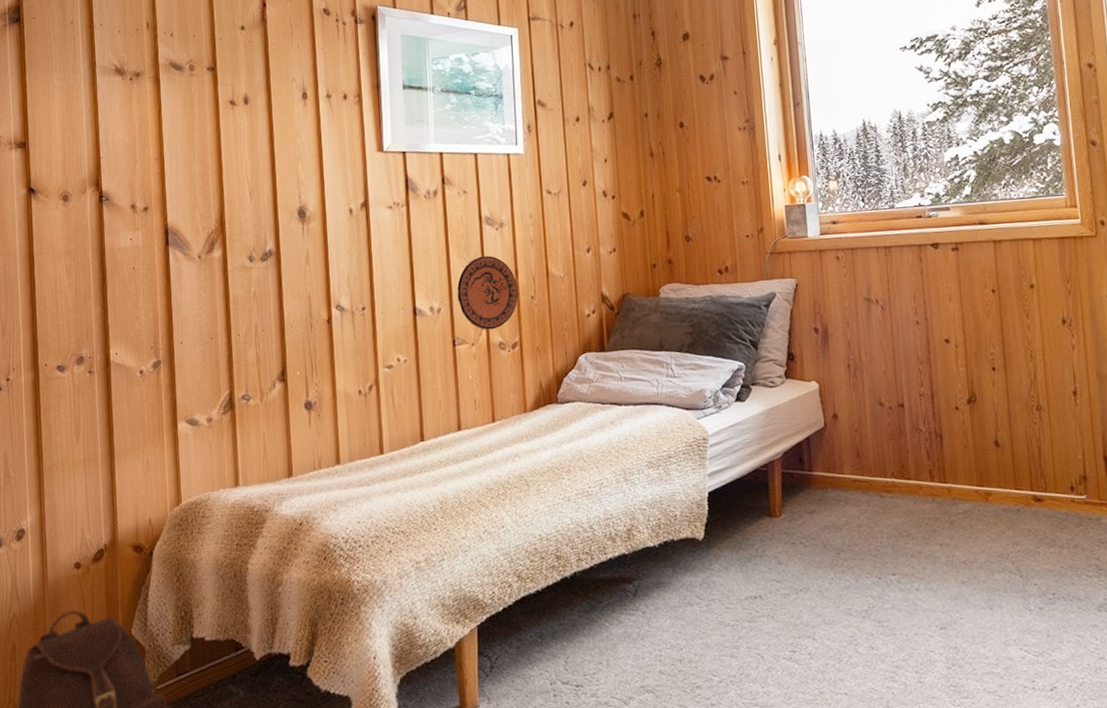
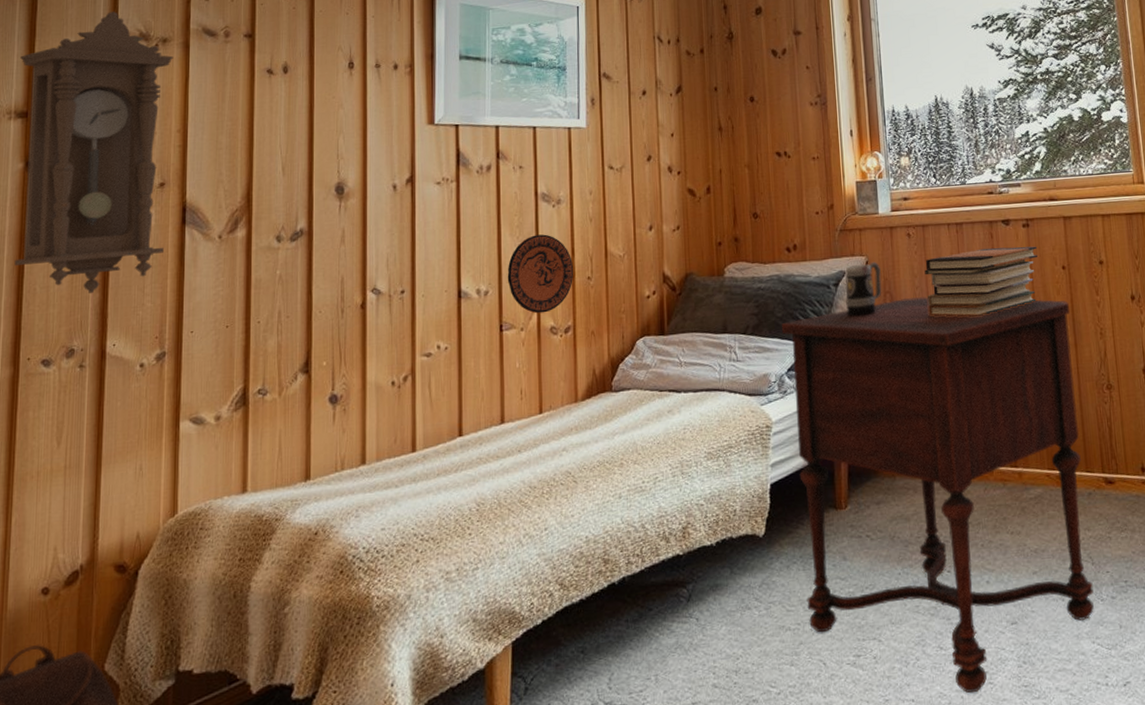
pendulum clock: none [15,48,153,308] -> present [14,11,174,294]
side table: none [716,318,1022,690] -> present [782,297,1094,694]
mug: none [776,284,812,337] -> present [845,261,882,317]
book stack: none [854,270,967,339] -> present [924,246,1038,317]

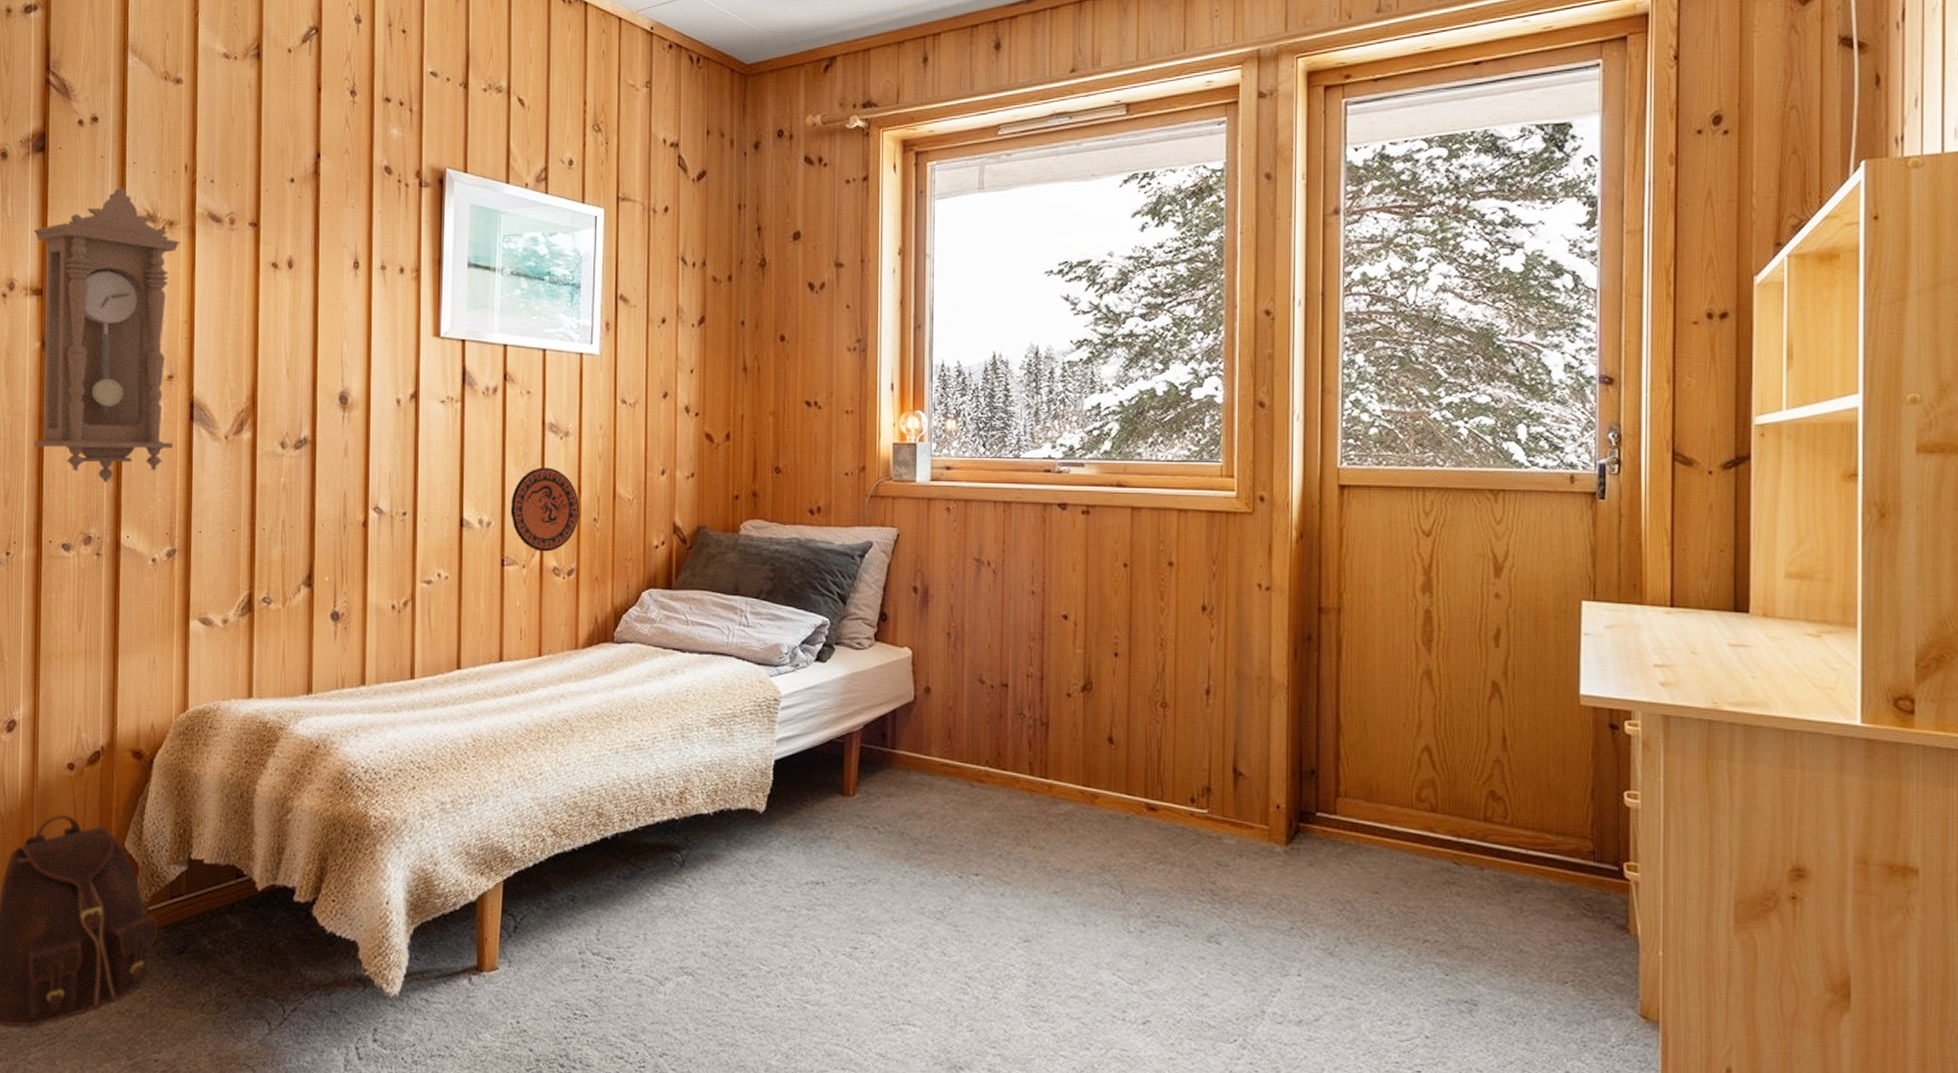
side table: present [782,297,1094,694] -> none [799,580,1126,1005]
mug: present [845,261,882,317] -> none [871,535,913,594]
book stack: present [924,246,1038,317] -> none [963,533,1097,610]

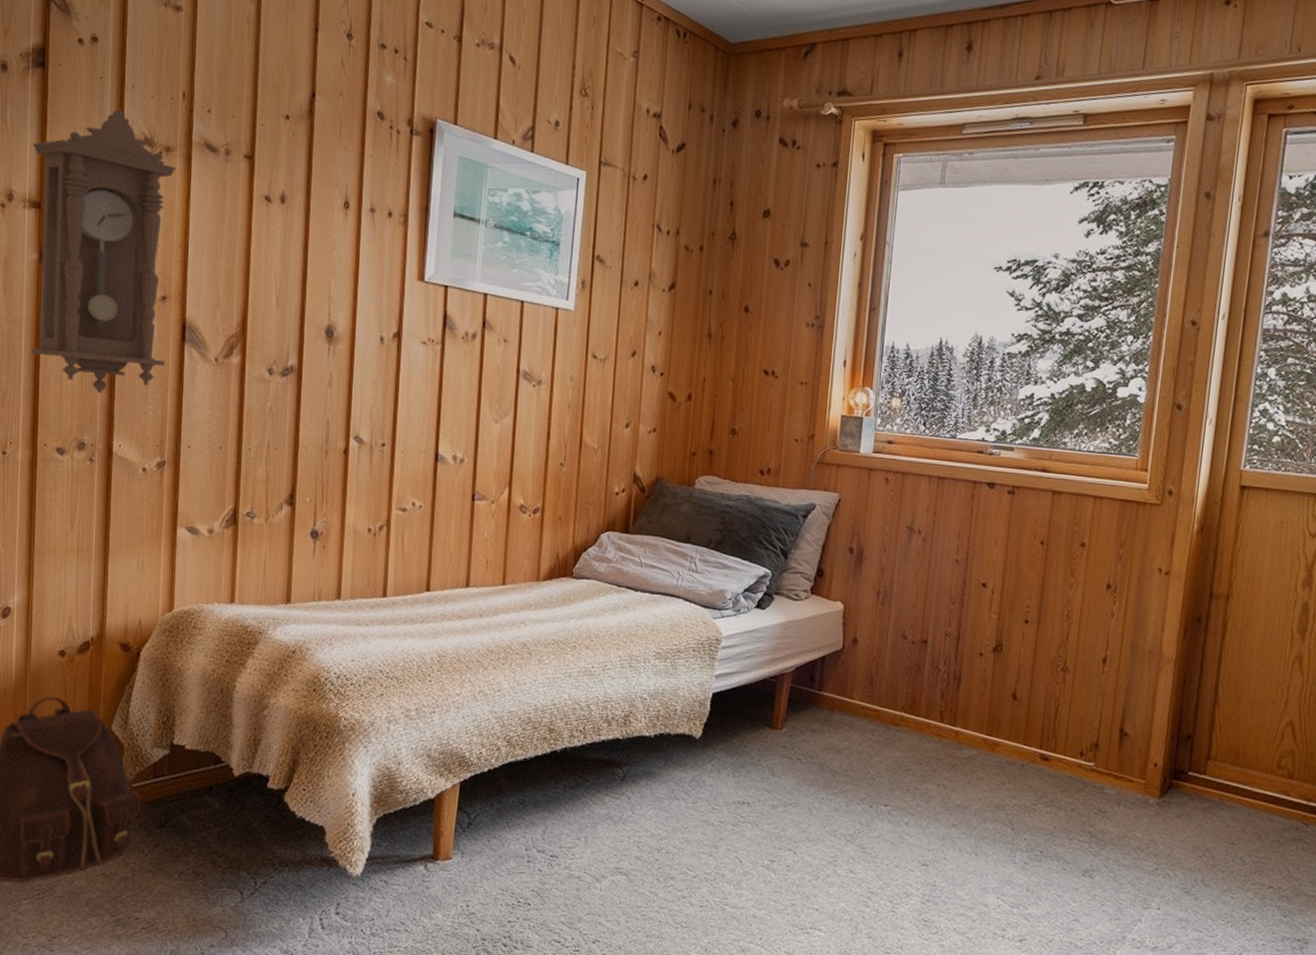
decorative plate: present [510,467,580,552] -> none [483,412,548,491]

